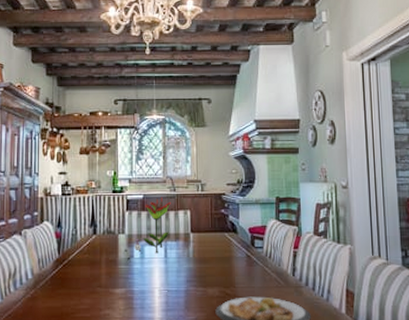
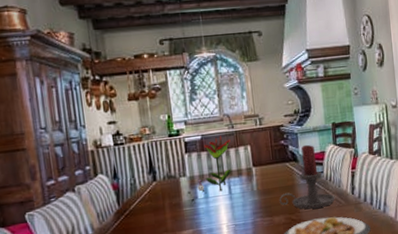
candle holder: none [214,216,274,285] -> present [279,144,335,209]

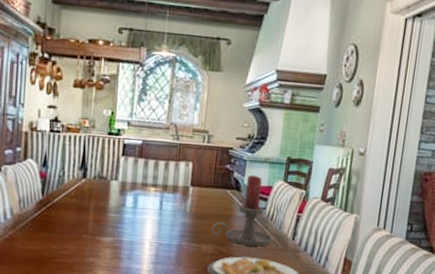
flower: present [187,135,231,204] -> none [115,144,172,211]

